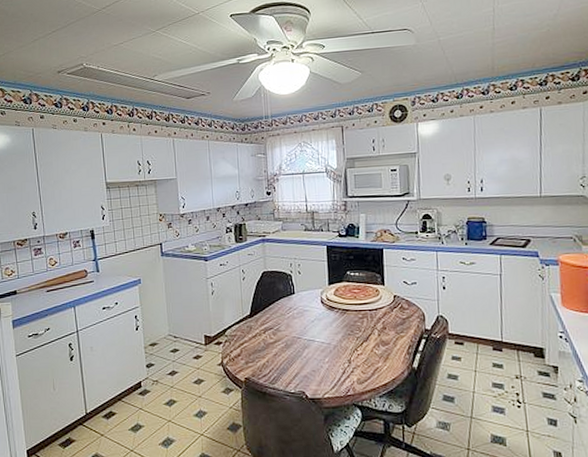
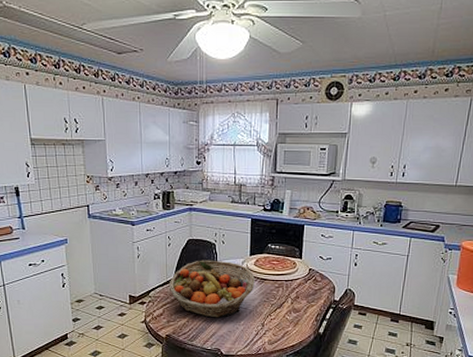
fruit basket: none [246,292,337,356] -> present [170,260,255,318]

